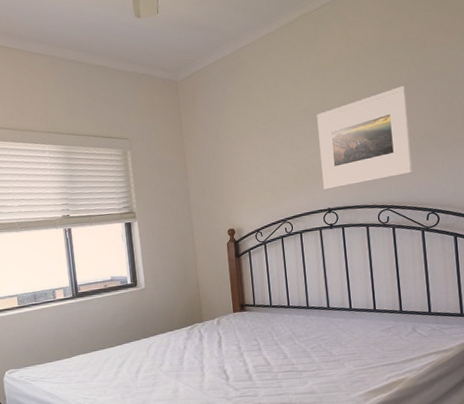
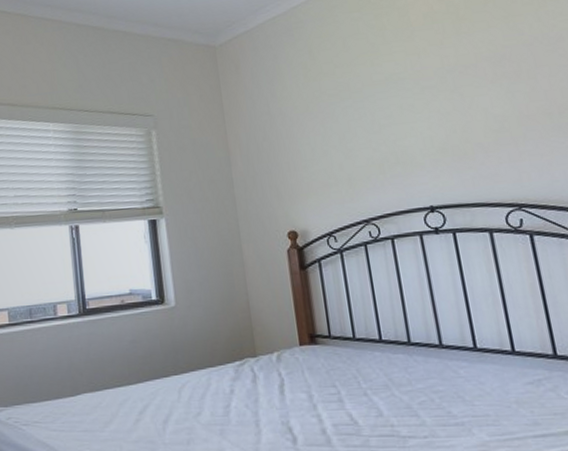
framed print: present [317,85,412,190] -> none [404,46,552,181]

